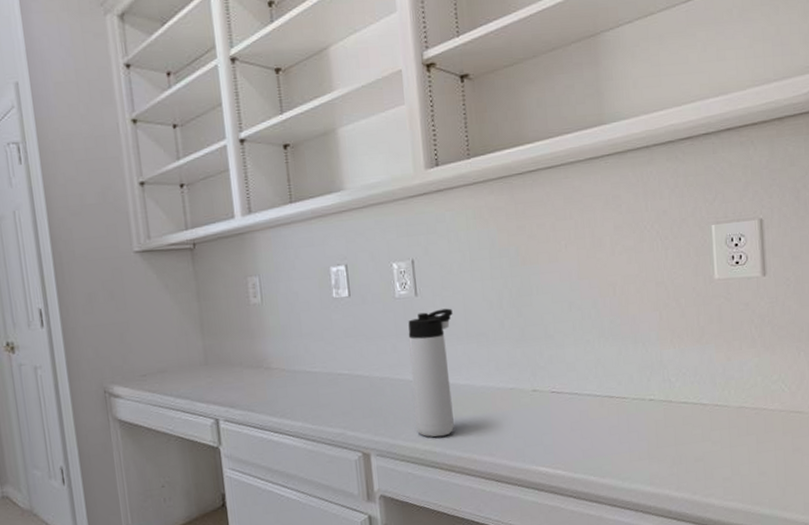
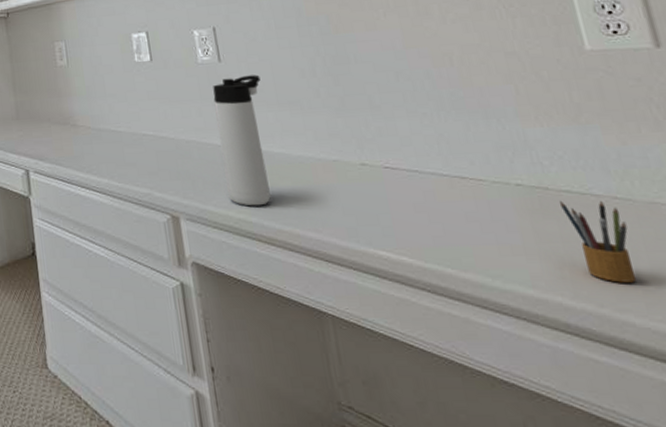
pencil box: none [678,408,721,474] -> present [560,200,637,283]

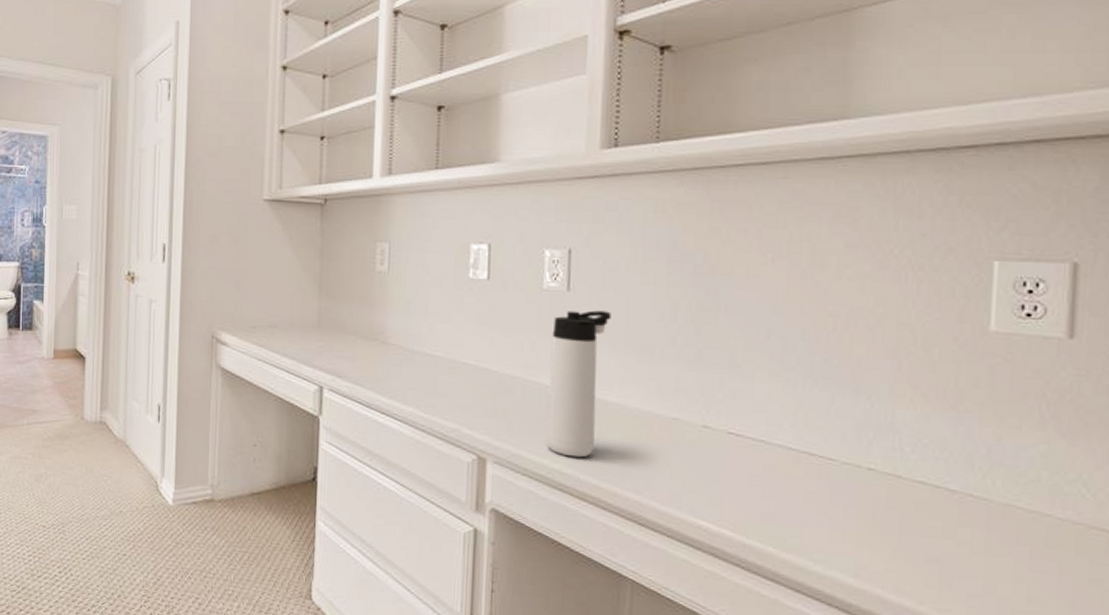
pencil box: present [560,200,637,283] -> none [910,491,974,584]

